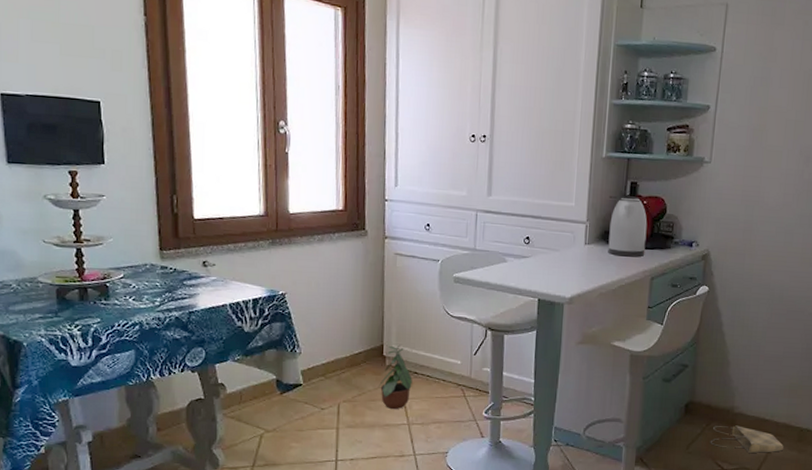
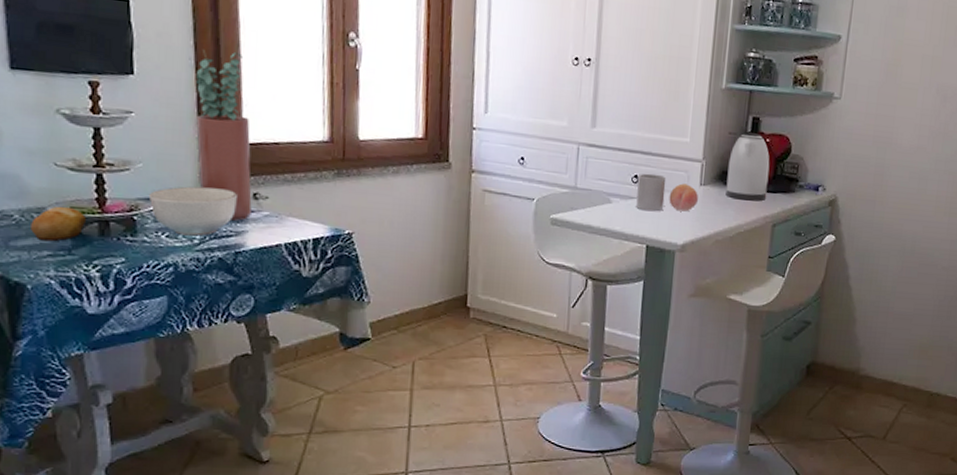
bread roll: none [26,276,68,306] -> present [31,206,86,242]
bowl: none [118,257,190,299] -> present [148,186,237,236]
vase: none [155,134,202,285] -> present [196,43,252,221]
potted plant: present [379,344,413,409] -> none [461,294,501,368]
mug: none [528,235,555,269] -> present [636,173,667,212]
fruit: none [557,243,583,268] -> present [669,183,698,212]
shopping bag: present [710,425,785,454] -> none [833,389,913,420]

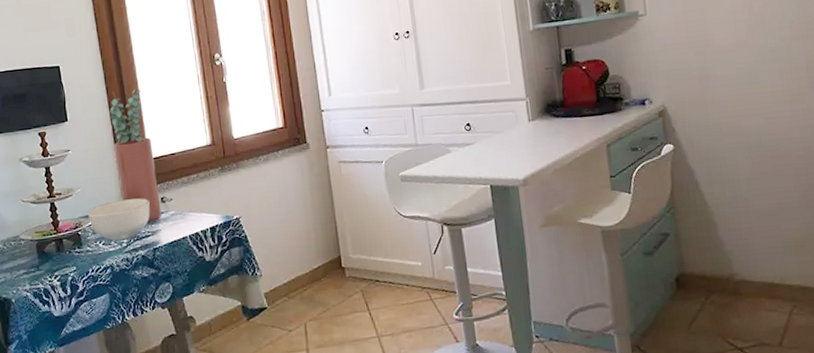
bread roll: present [31,206,86,242] -> none [11,232,46,263]
mug: present [636,173,667,212] -> none [469,118,500,154]
fruit: present [669,183,698,212] -> none [502,122,530,149]
kettle: present [725,132,770,201] -> none [550,64,595,128]

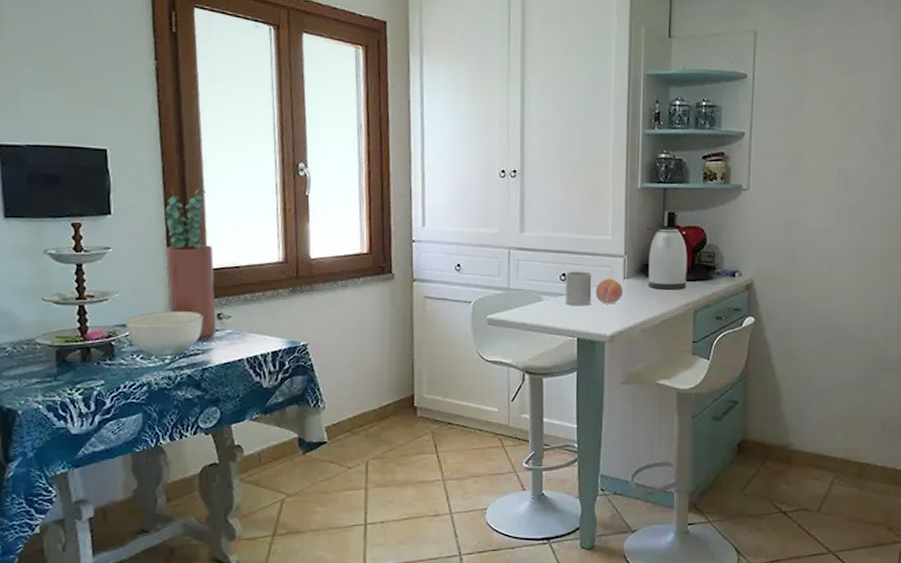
mug: none [469,118,500,154] -> present [565,271,592,306]
fruit: none [502,122,530,149] -> present [595,278,623,304]
kettle: none [550,64,595,128] -> present [648,227,688,290]

